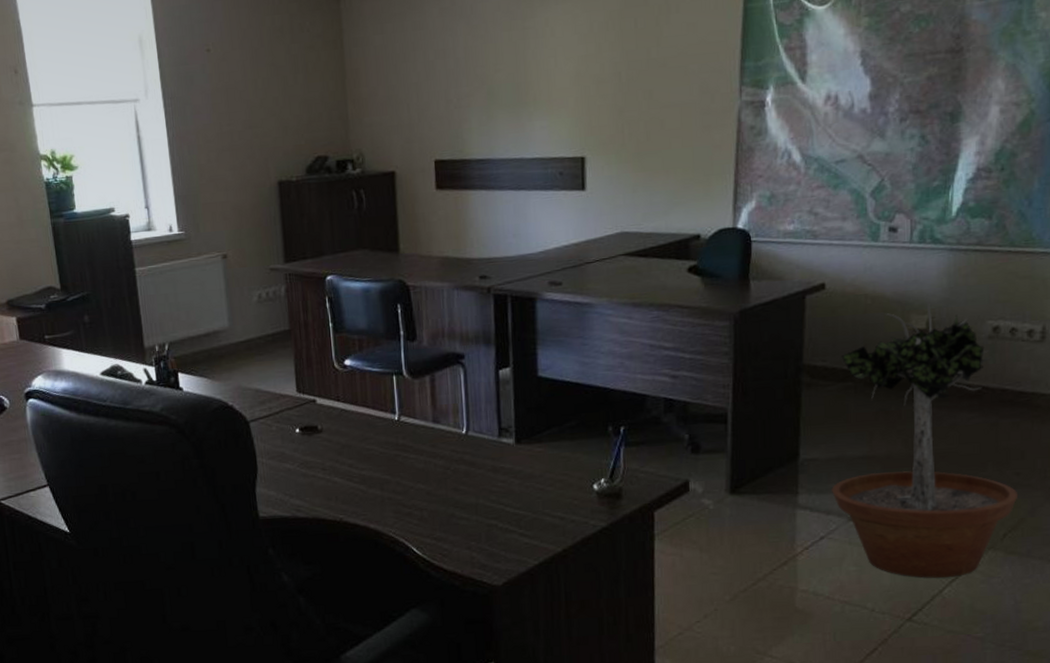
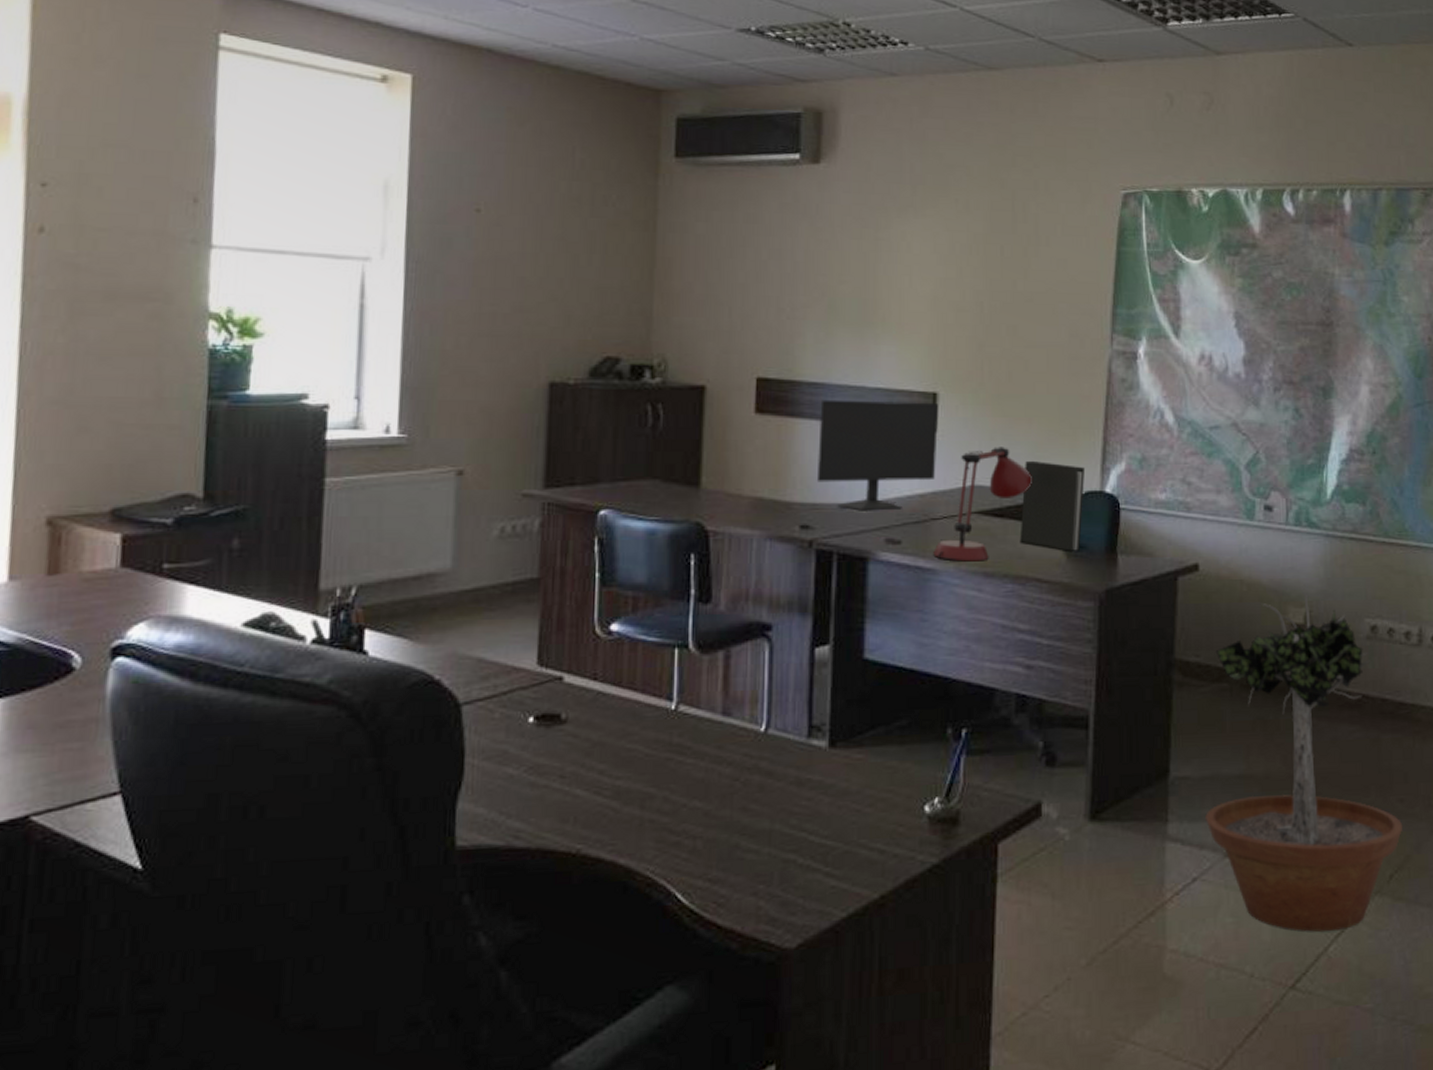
computer monitor: none [487,165,588,262] -> present [816,399,939,511]
desk lamp: none [589,197,671,296] -> present [933,447,1032,562]
binder: none [662,206,719,282] -> present [1019,460,1086,553]

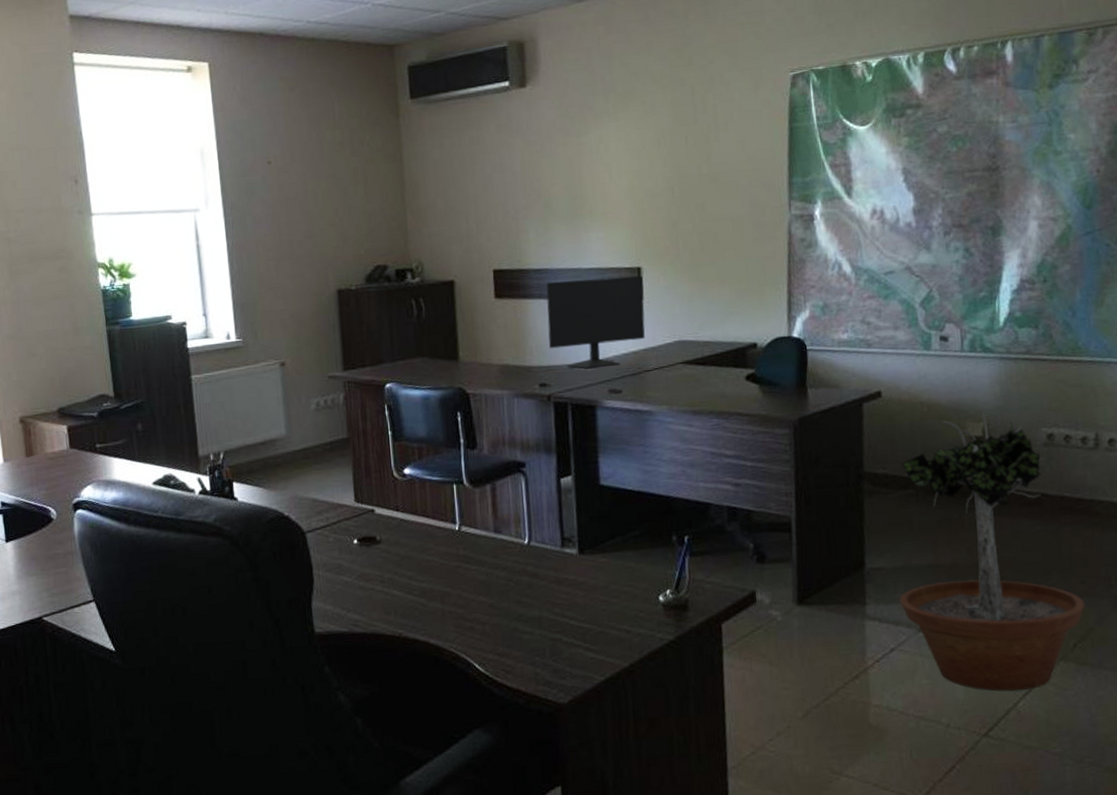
desk lamp: present [933,447,1032,562] -> none [649,306,728,404]
binder: present [1019,460,1086,553] -> none [720,315,774,390]

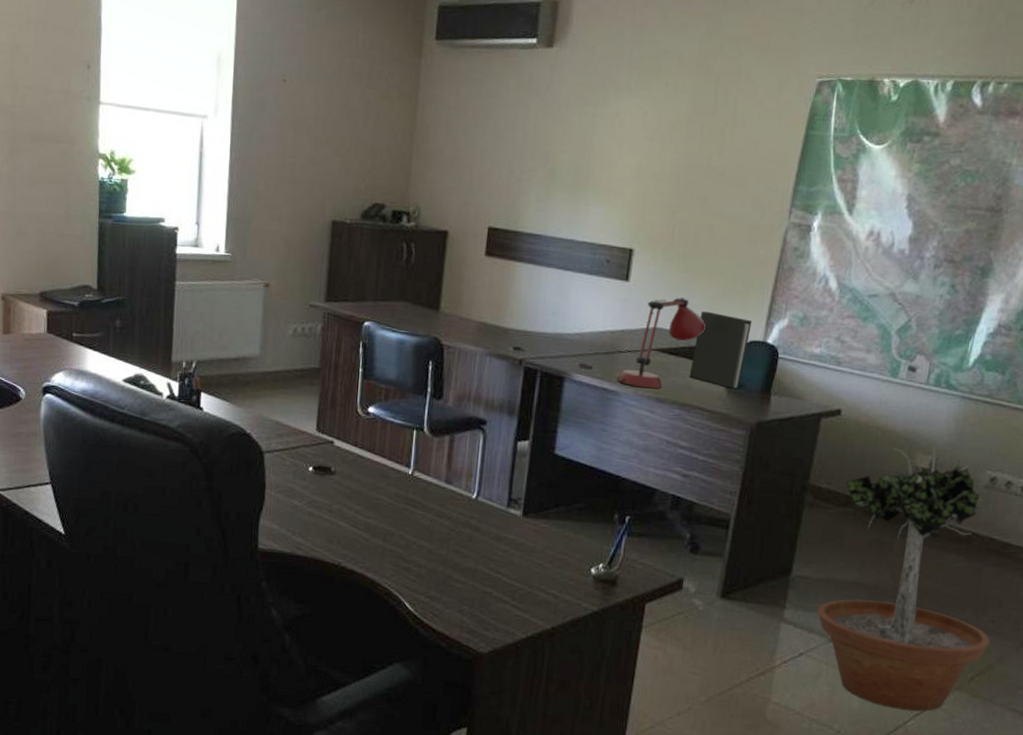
computer monitor: present [546,276,645,369] -> none [529,248,634,342]
desk lamp: none [649,306,728,404] -> present [617,297,706,389]
binder: none [720,315,774,390] -> present [689,311,753,390]

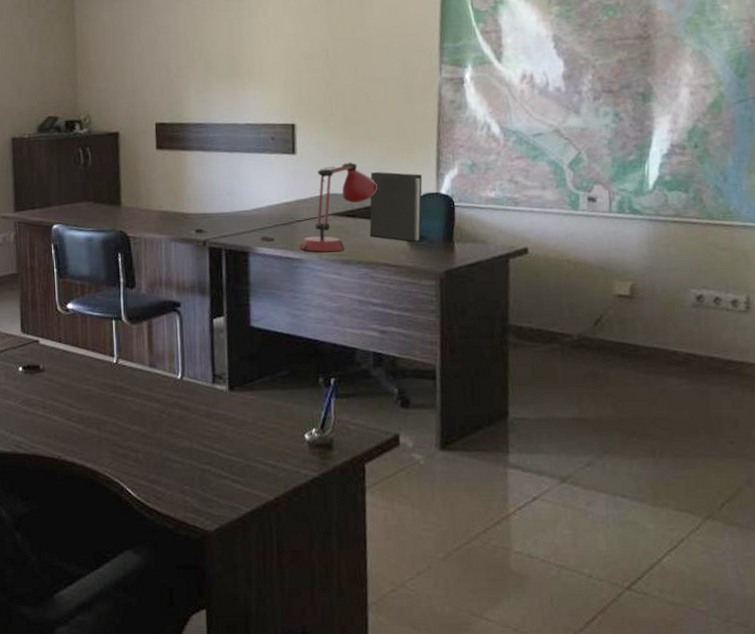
potted tree: present [817,436,991,711] -> none [542,261,734,546]

